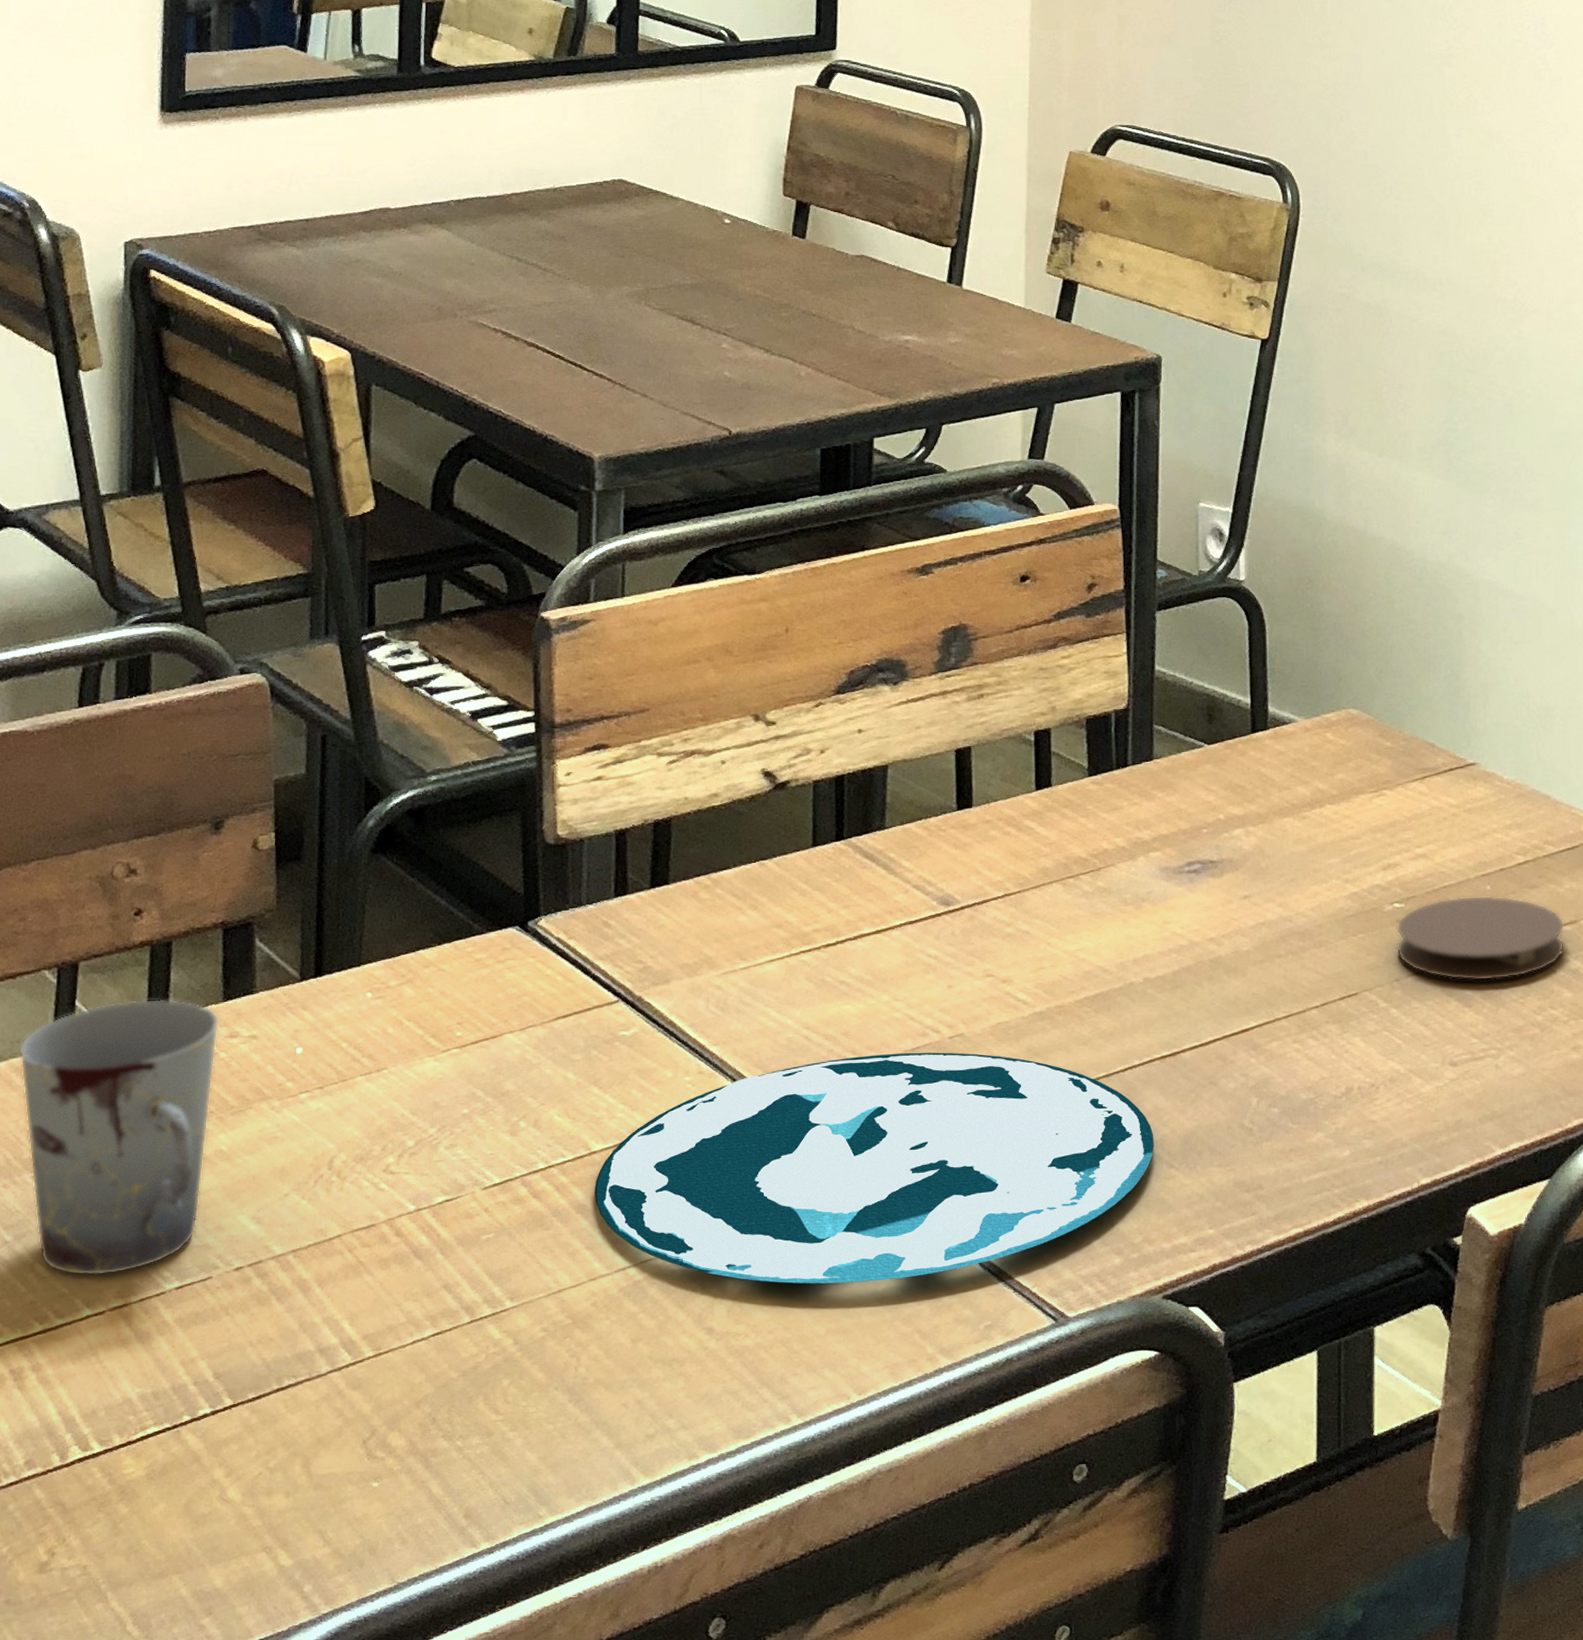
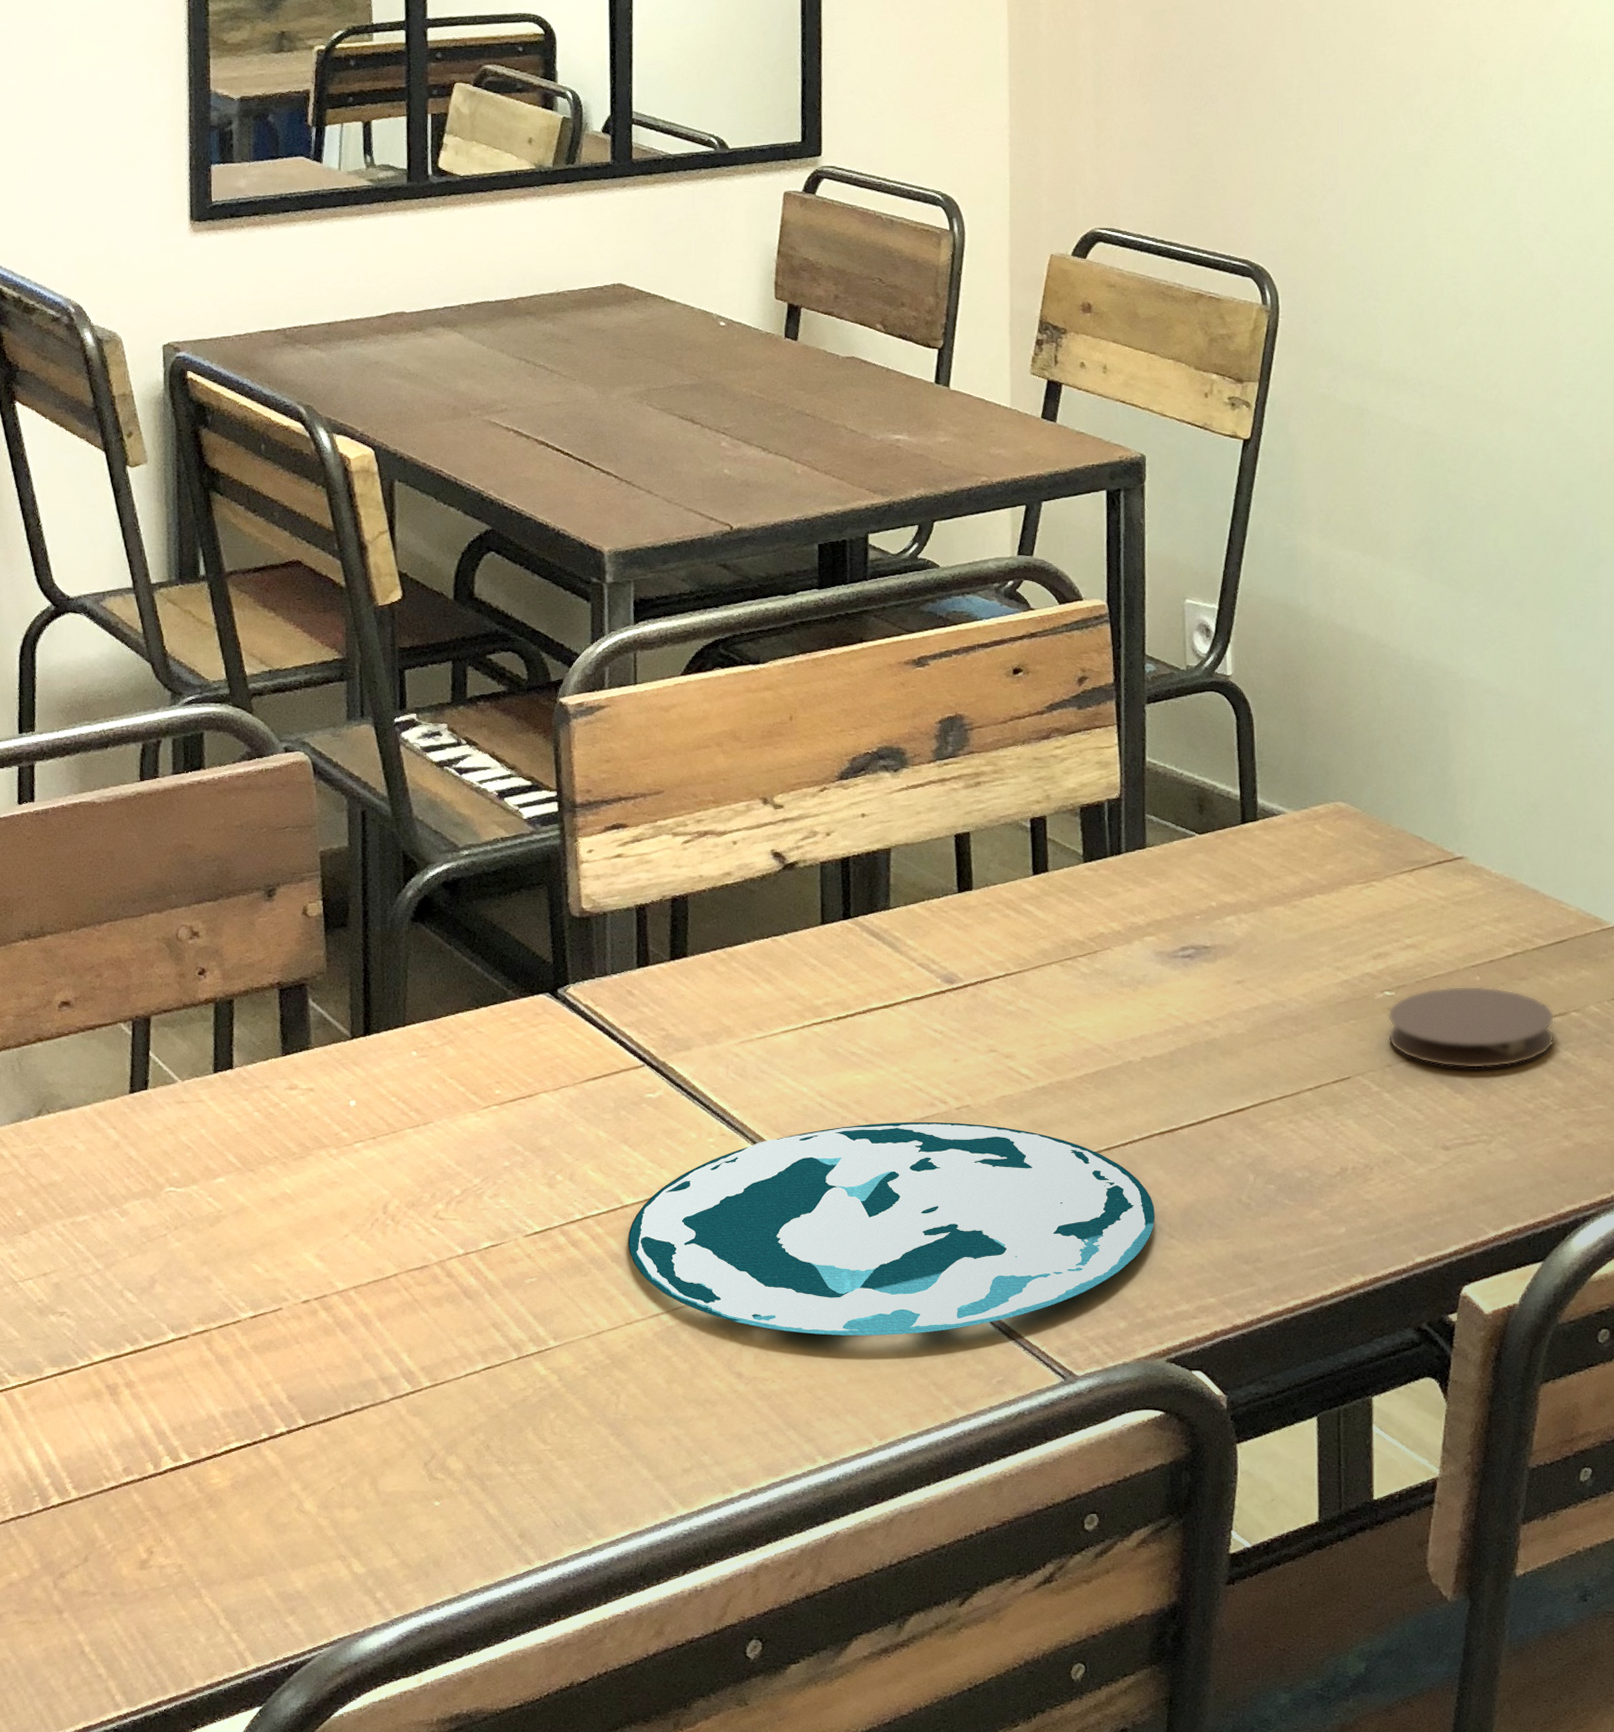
cup: present [18,998,220,1276] -> none [100,1052,280,1303]

